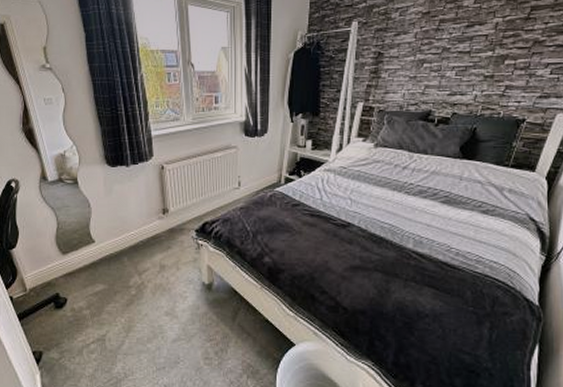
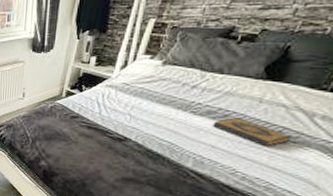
hardback book: none [425,196,489,222] -> present [213,118,291,147]

